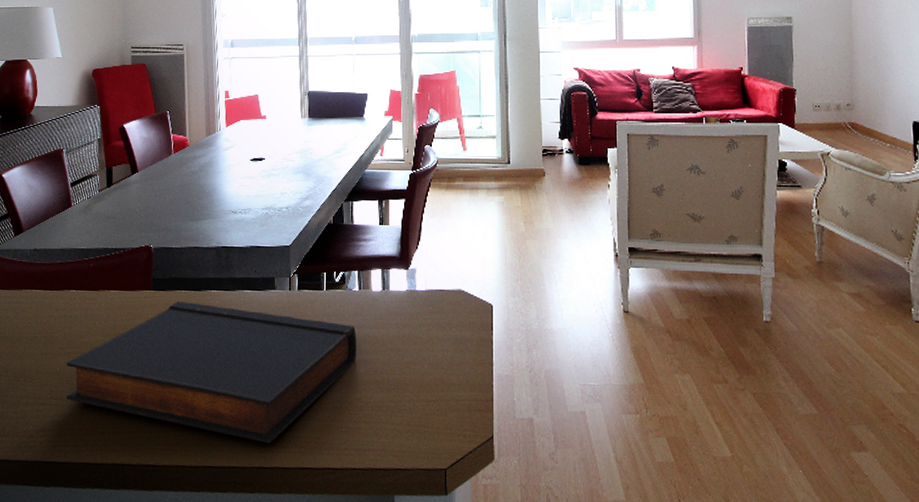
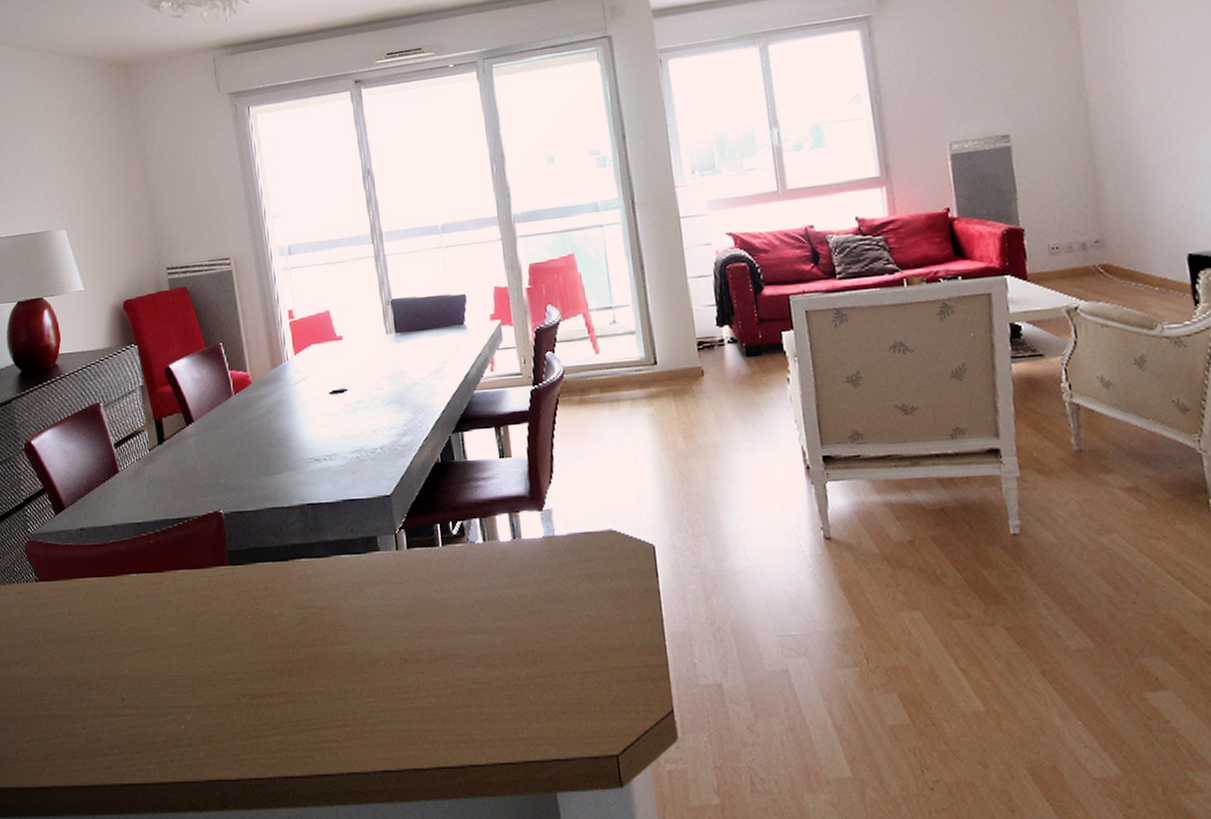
book: present [66,300,357,444] -> none [136,575,490,741]

